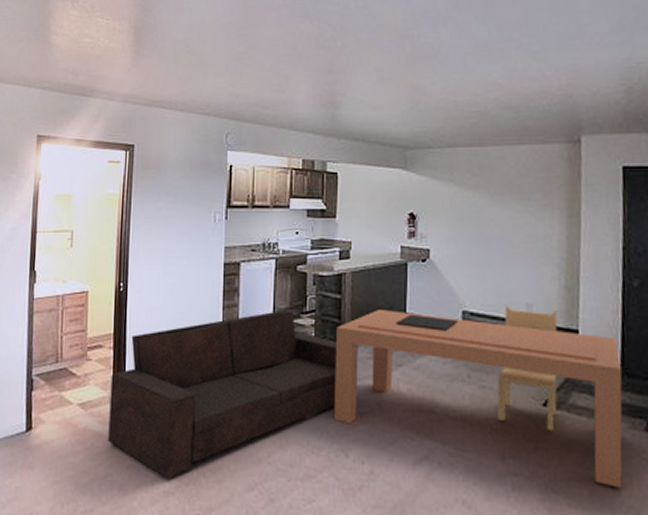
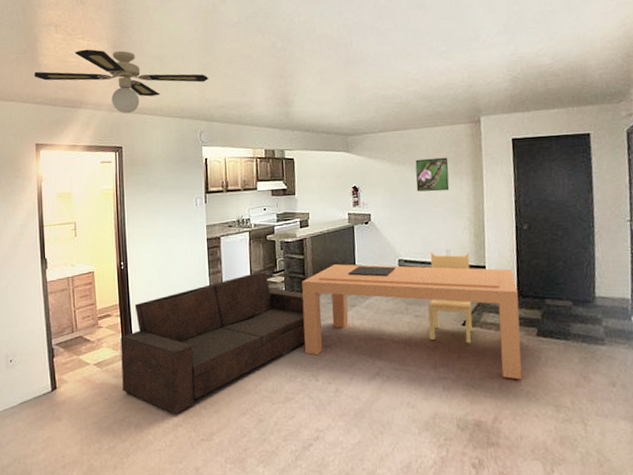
ceiling fan: none [43,29,242,107] -> present [34,49,209,114]
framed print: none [491,184,536,228] -> present [415,157,450,192]

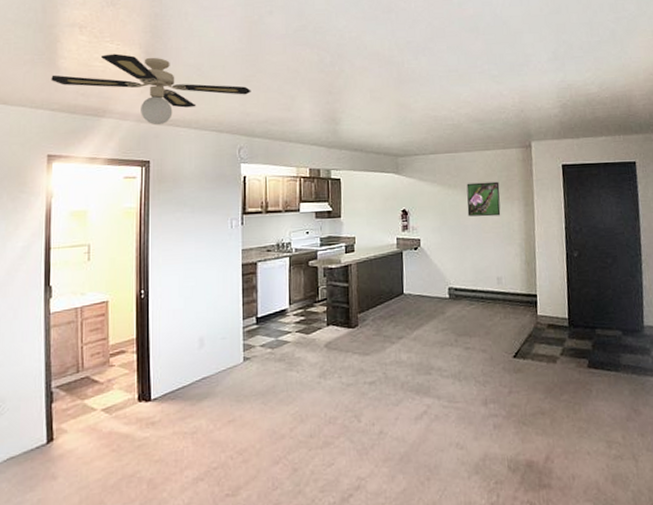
sofa: present [120,271,306,414] -> none [135,300,349,466]
dining table: present [302,252,522,380] -> none [345,279,574,415]

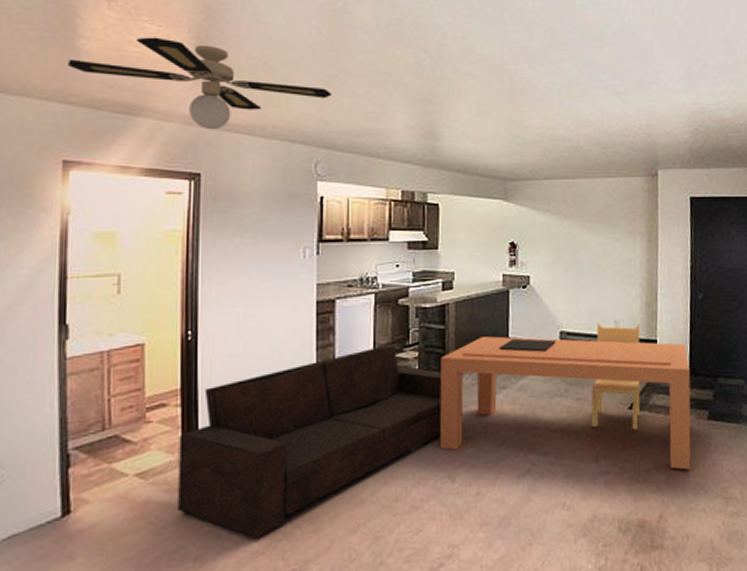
sofa: none [135,300,349,466] -> present [178,344,443,538]
dining table: none [345,279,574,415] -> present [439,322,691,470]
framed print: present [466,181,501,217] -> none [584,213,622,253]

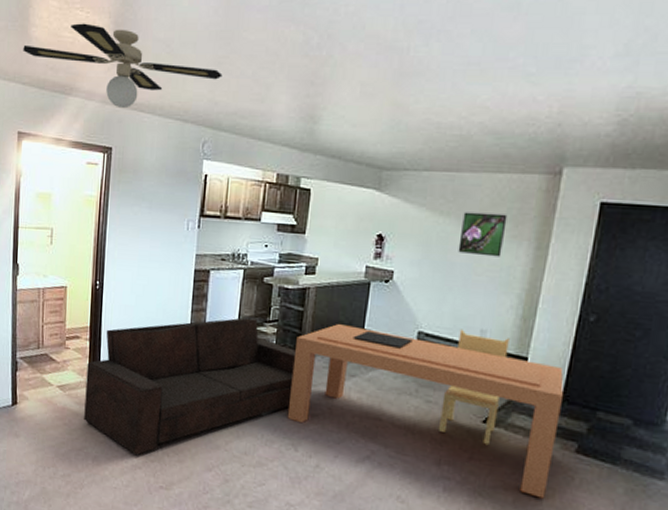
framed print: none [584,213,622,253] -> present [458,212,508,257]

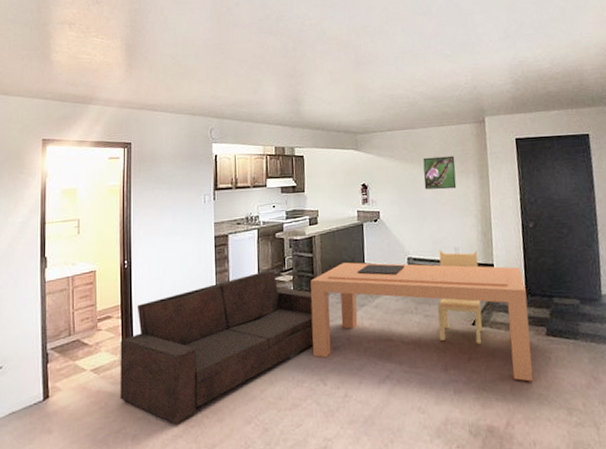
ceiling fan: present [23,23,223,109] -> none [45,46,221,110]

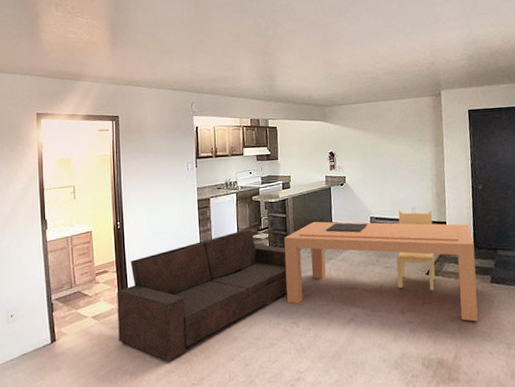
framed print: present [423,155,457,190] -> none [384,126,415,157]

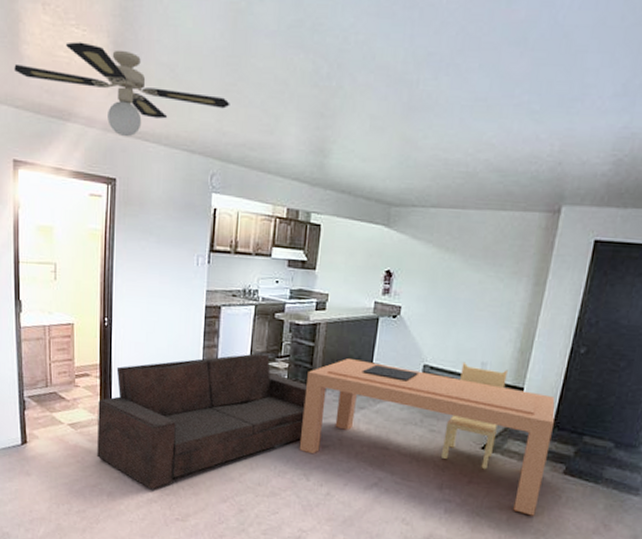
ceiling fan: none [35,26,199,86] -> present [14,42,230,137]

